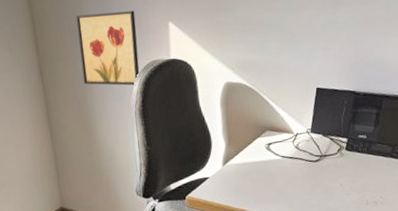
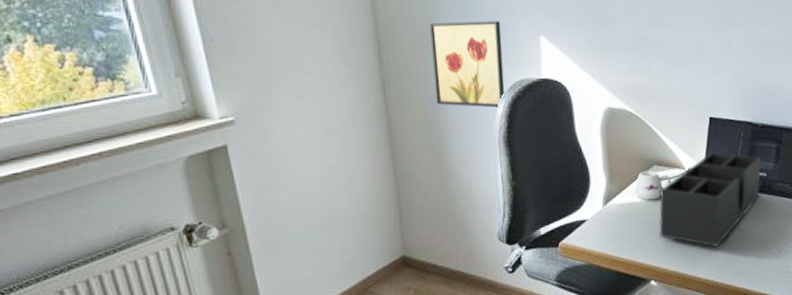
mug: none [249,135,281,161] -> present [634,170,670,200]
desk organizer: none [270,118,362,200] -> present [659,152,761,248]

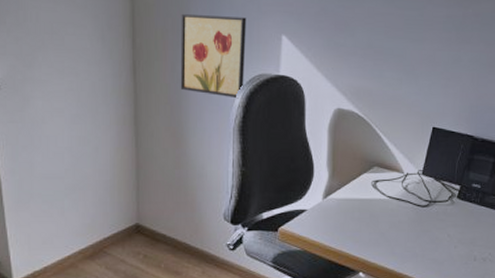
mug: present [634,170,670,200] -> none [354,170,389,199]
desk organizer: present [659,152,761,248] -> none [372,160,477,250]

